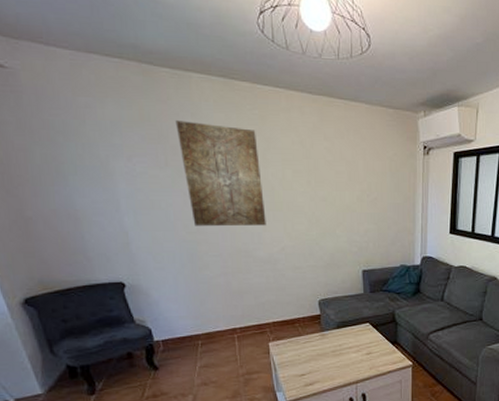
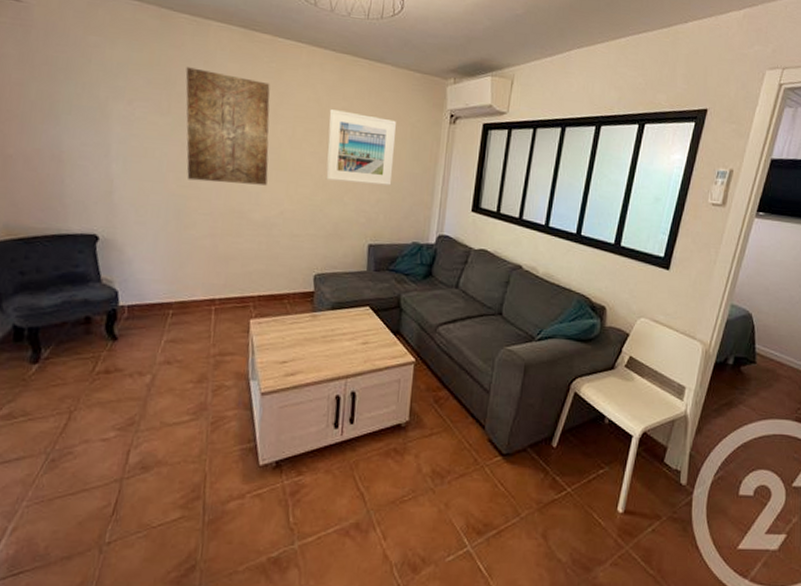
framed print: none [313,150,377,216] -> present [325,109,396,186]

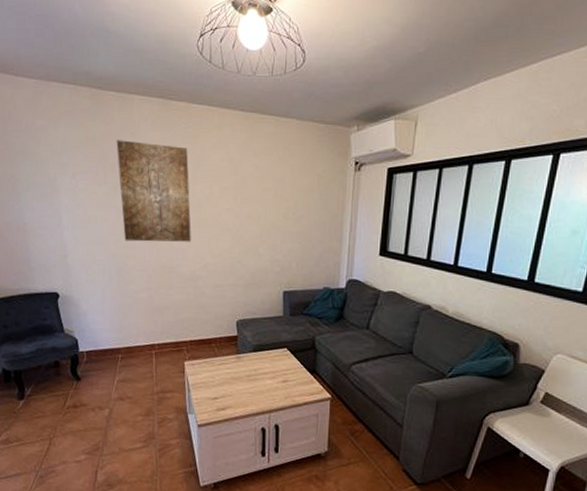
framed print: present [325,109,396,186] -> none [241,167,304,235]

